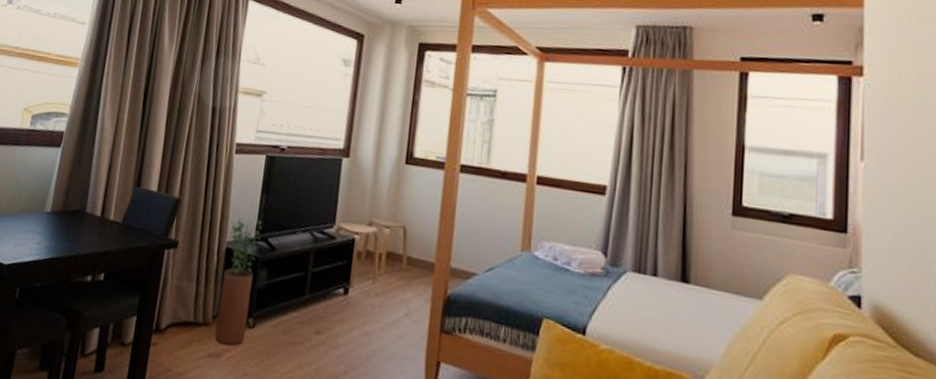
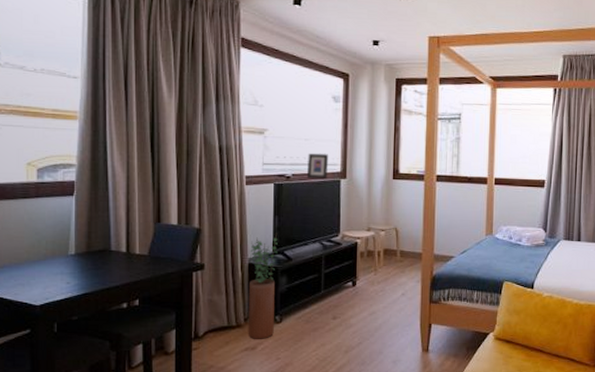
picture frame: none [303,123,331,156] -> present [306,153,328,179]

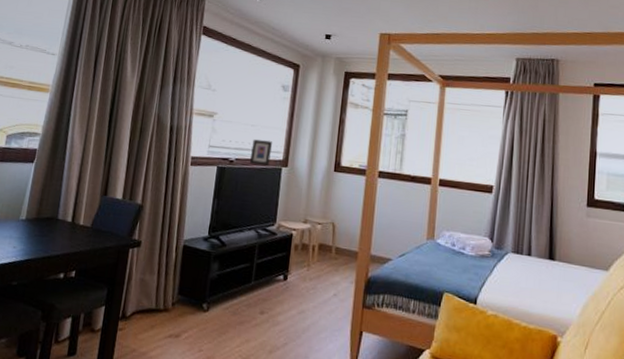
vase: present [248,233,278,339] -> none [173,216,215,327]

